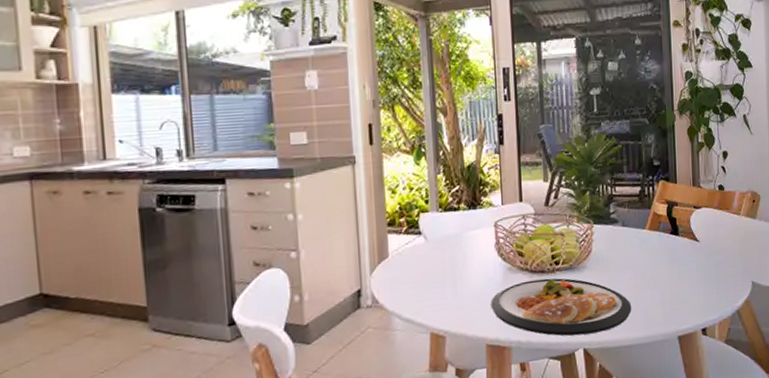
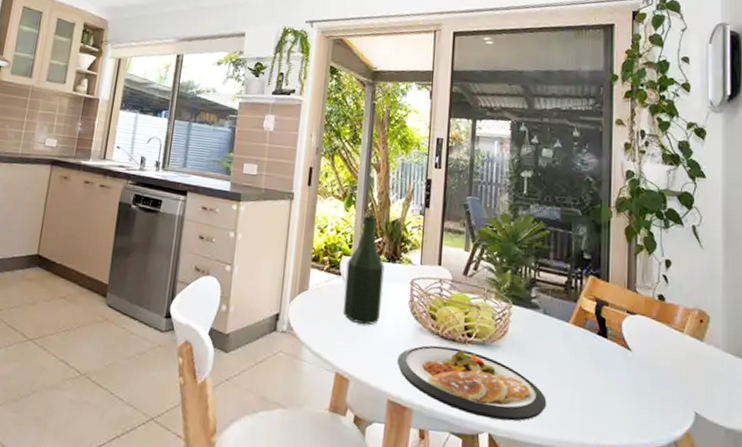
bottle: none [426,164,469,279] -> present [342,215,385,325]

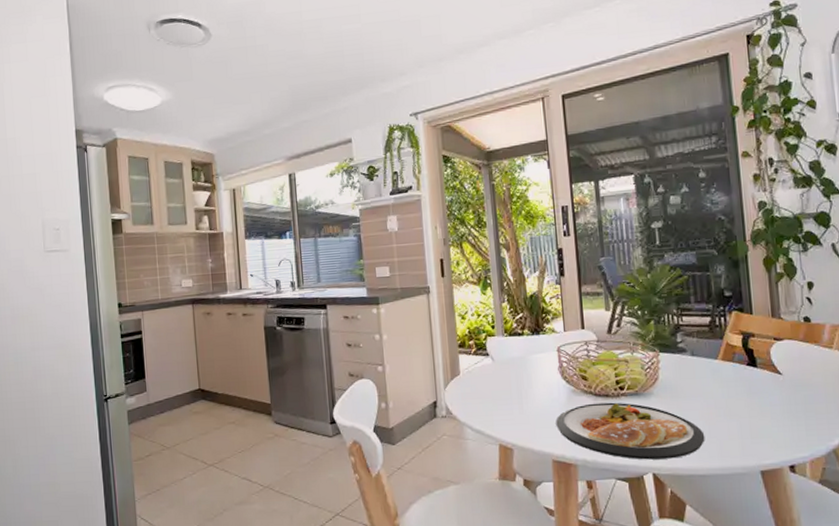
bottle: present [342,215,385,325] -> none [492,294,533,397]

